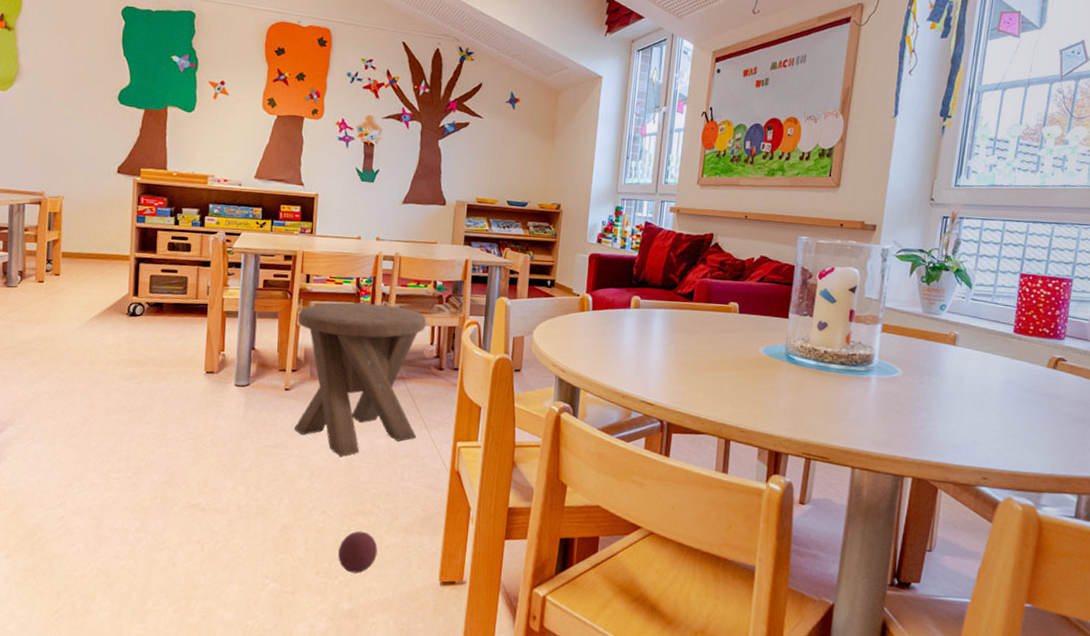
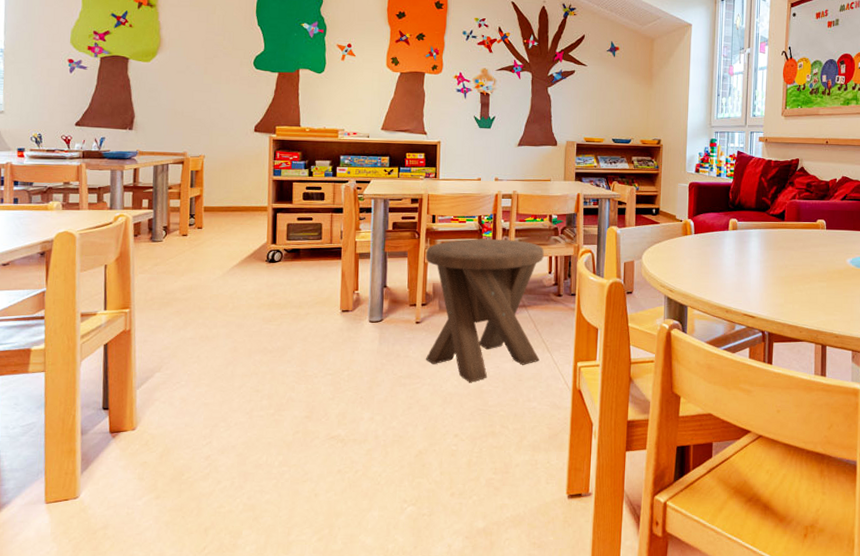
ball: present [338,531,378,574] -> none [471,452,508,492]

